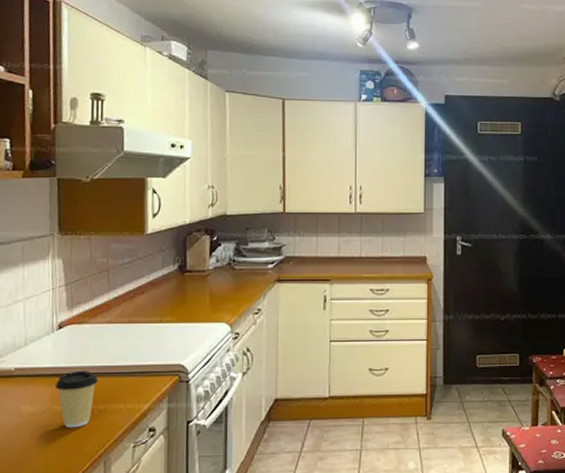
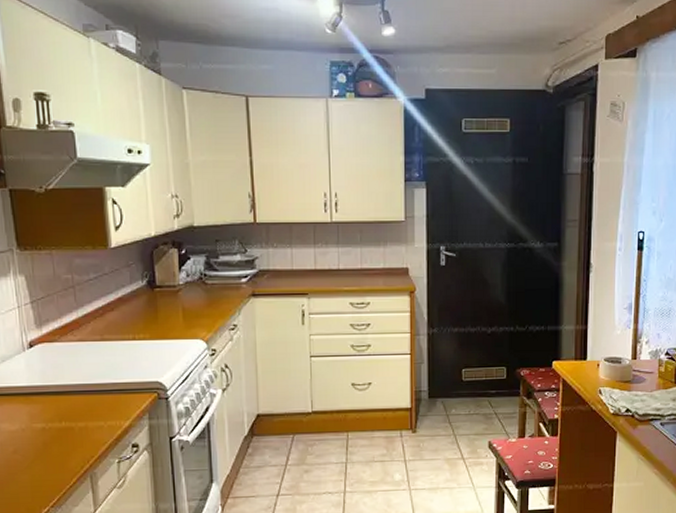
coffee cup: present [54,370,99,428] -> none [32,388,76,445]

